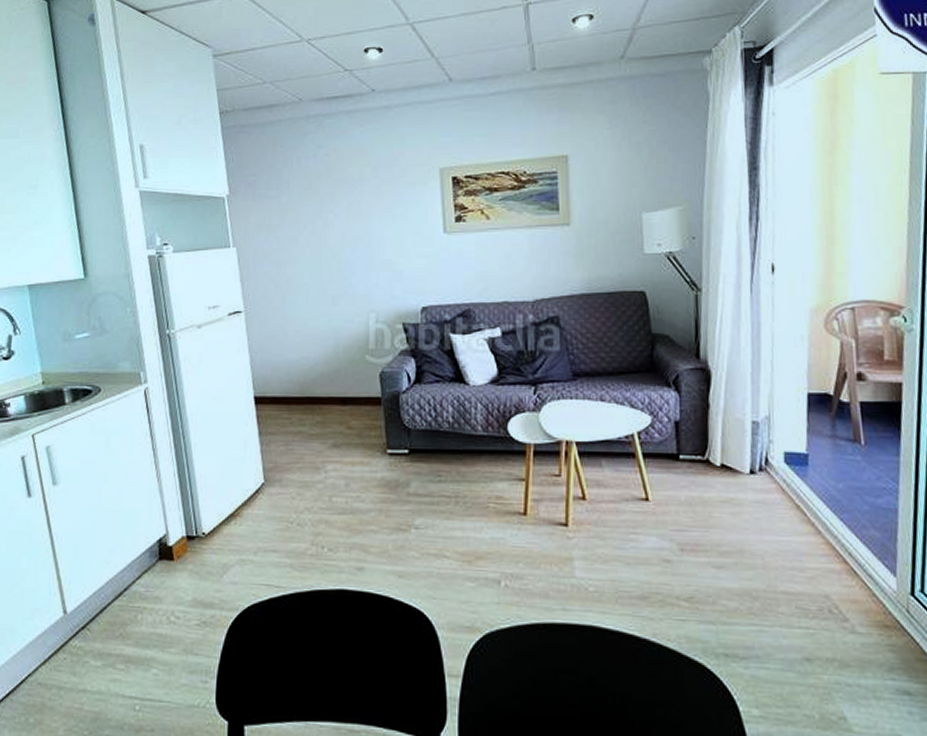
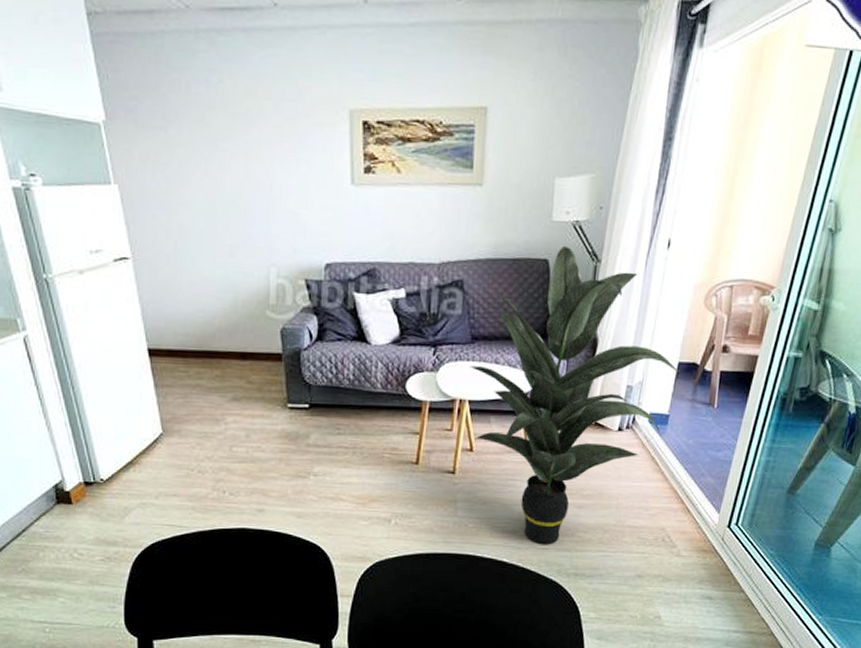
indoor plant: none [573,278,812,614] -> present [470,246,680,544]

